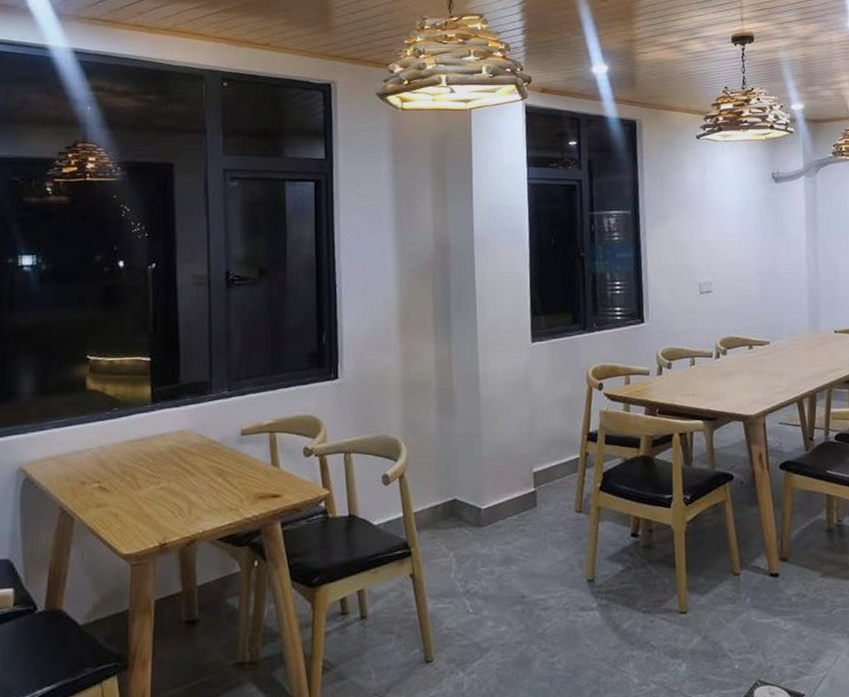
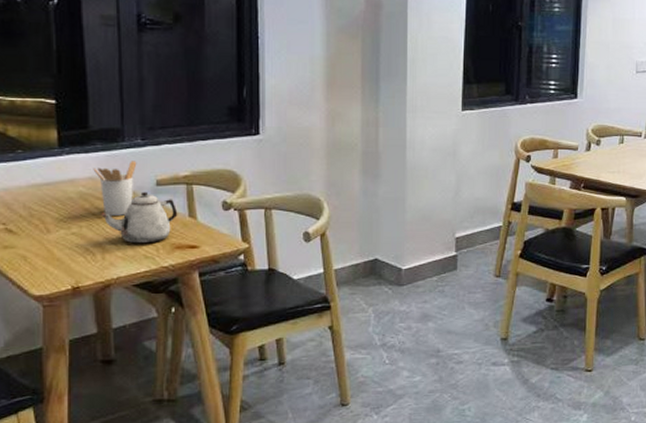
utensil holder: none [182,412,224,468] -> present [93,161,137,216]
teapot: none [189,443,261,496] -> present [101,192,178,244]

